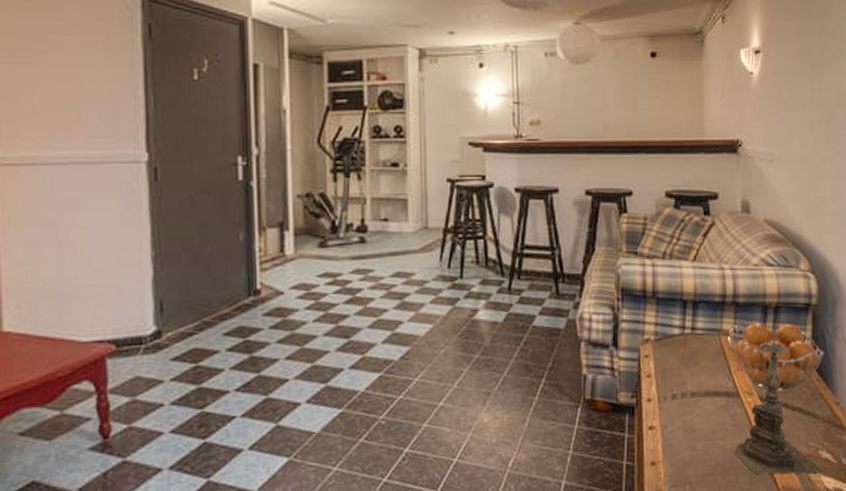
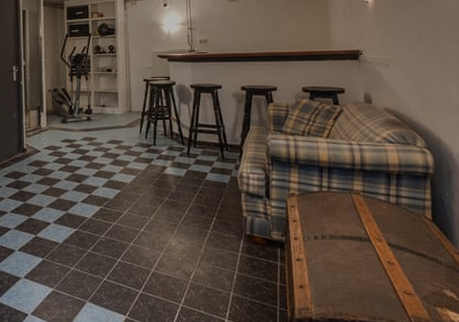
fruit basket: present [728,323,824,393] -> none [358,186,443,241]
candle holder: present [733,327,824,475] -> none [367,190,449,308]

